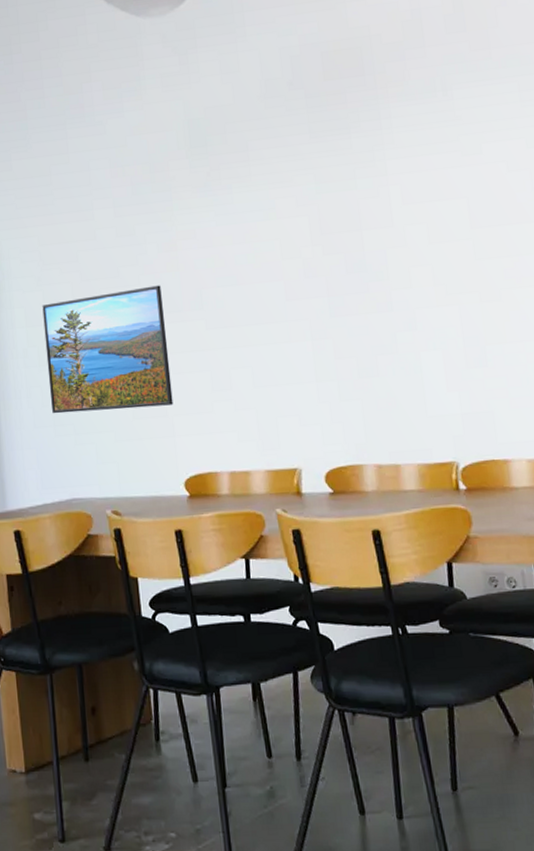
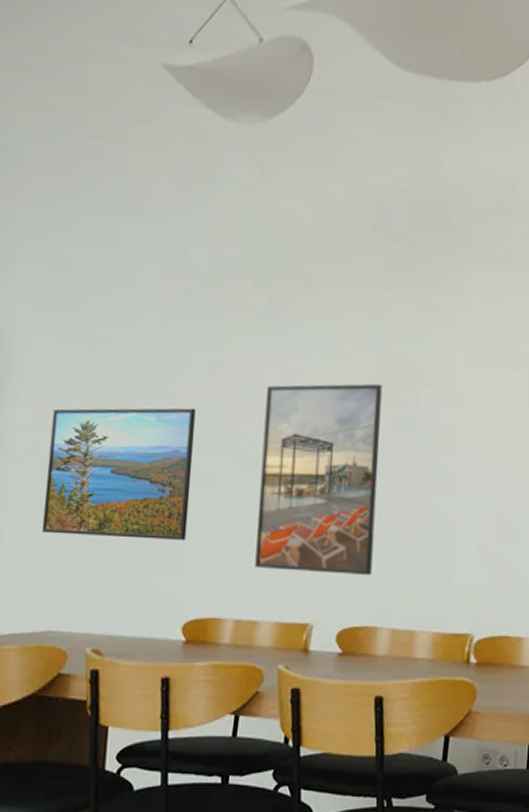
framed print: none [220,234,348,423] -> present [255,383,382,575]

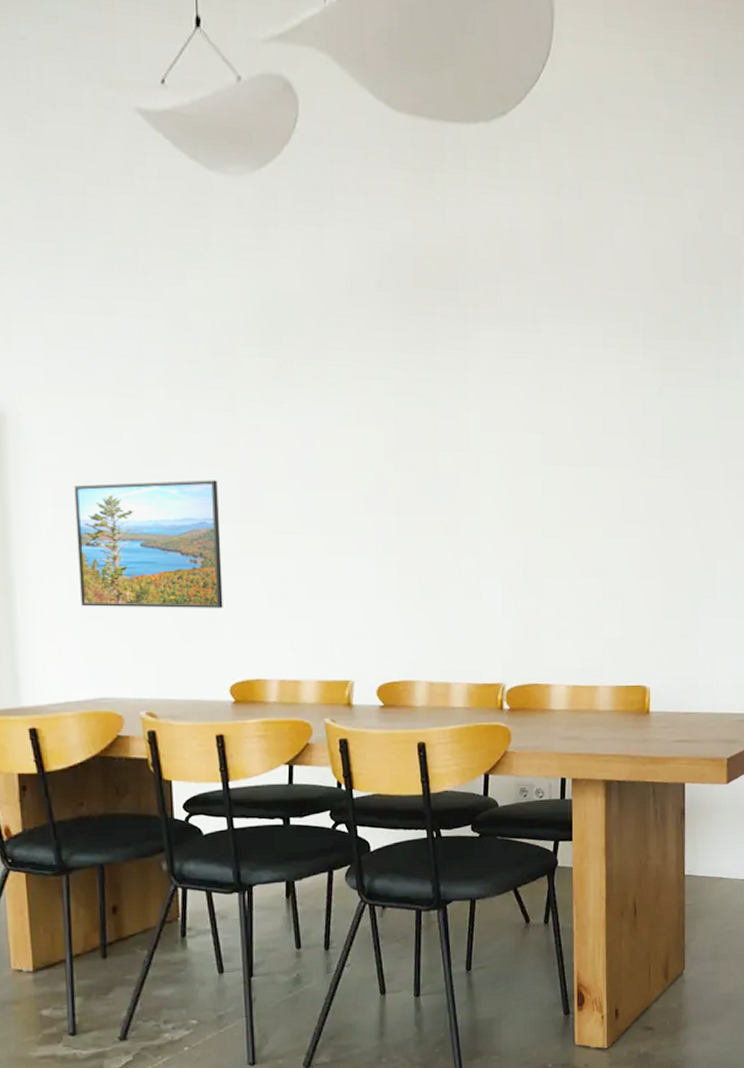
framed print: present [255,383,382,575] -> none [286,449,405,634]

